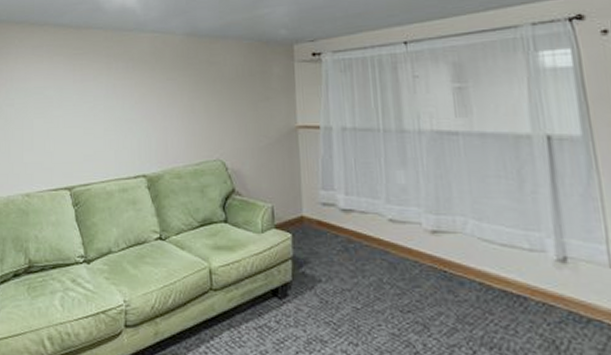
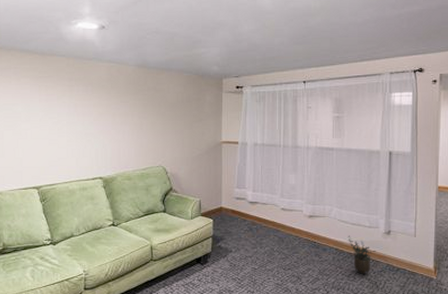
potted plant: none [496,262,547,328] -> present [348,235,376,275]

